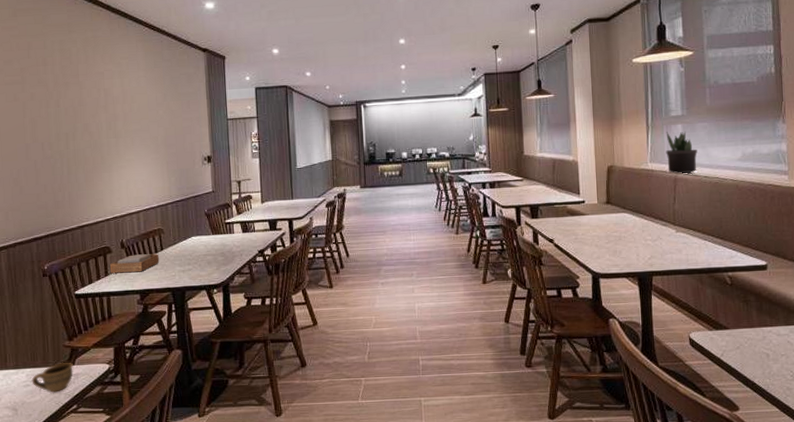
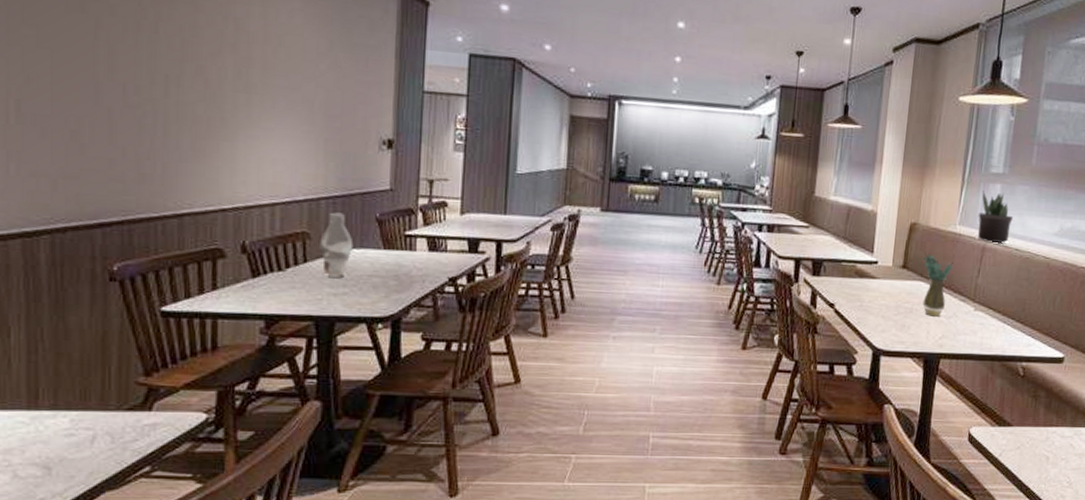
cup: present [31,362,73,393] -> none [78,405,149,448]
napkin holder: present [110,253,159,274] -> none [220,264,300,290]
vase: none [170,212,192,260] -> present [320,212,354,279]
vase: none [623,188,650,241] -> present [922,251,953,317]

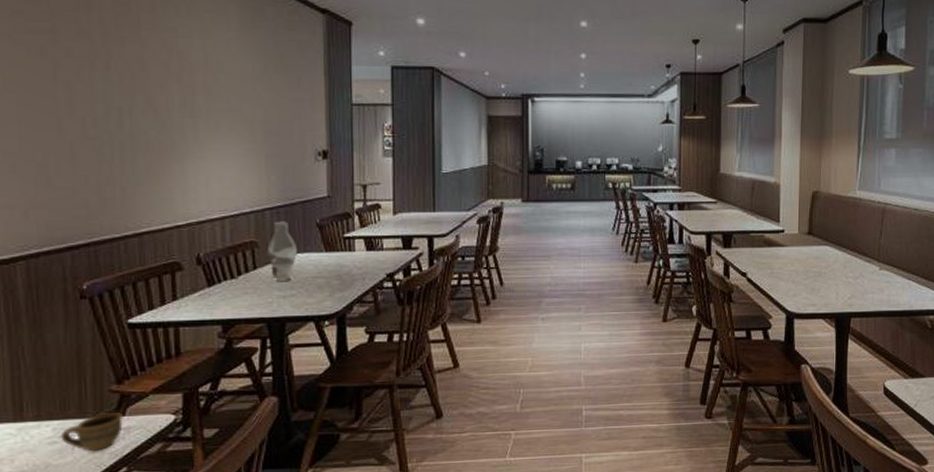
cup: none [78,405,149,448] -> present [60,412,123,452]
vase: present [922,251,953,317] -> none [827,218,856,278]
planter: present [977,191,1013,243] -> none [876,156,909,204]

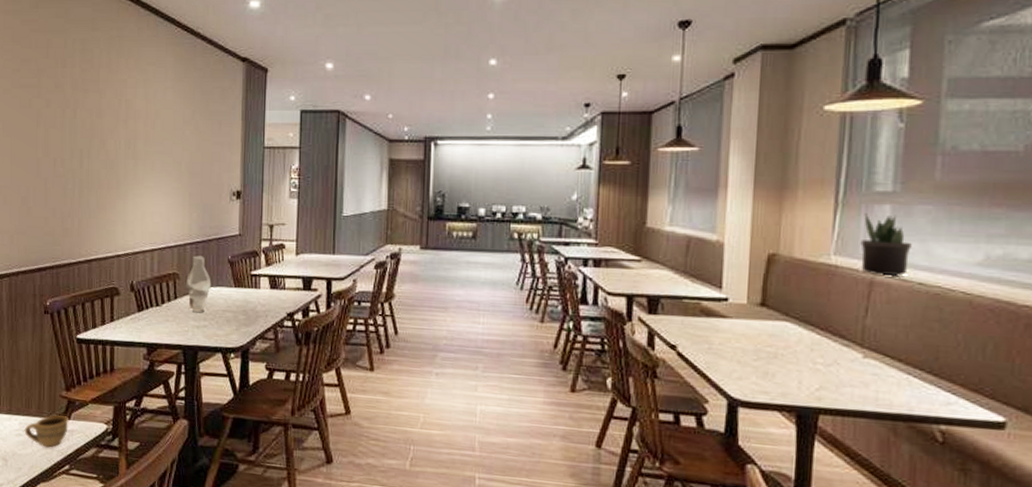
planter: none [876,156,909,204] -> present [860,213,912,276]

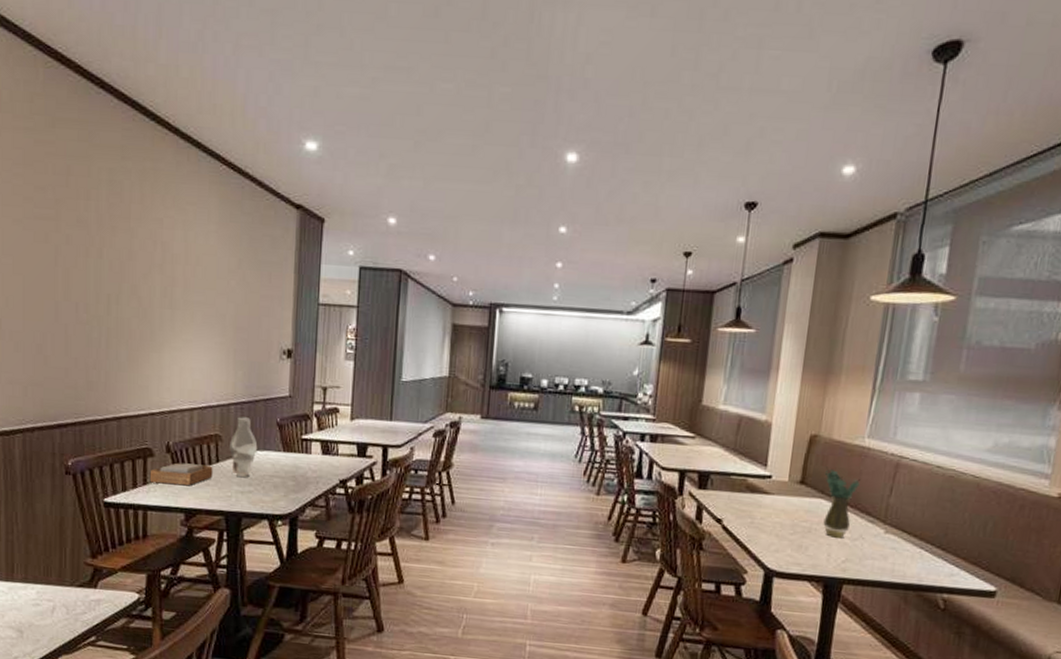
cup: present [24,414,68,448] -> none [42,583,94,618]
napkin holder: none [116,300,172,322] -> present [149,462,213,486]
vase: none [787,287,829,364] -> present [823,466,860,538]
planter: present [860,213,912,276] -> none [890,400,935,459]

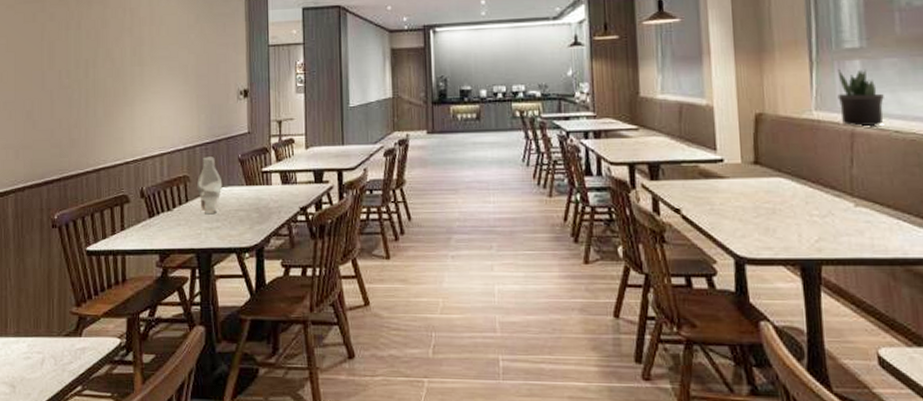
napkin holder: present [149,462,213,486] -> none [126,206,183,228]
vase: present [823,466,860,538] -> none [777,144,817,216]
planter: none [890,400,935,459] -> present [837,69,884,126]

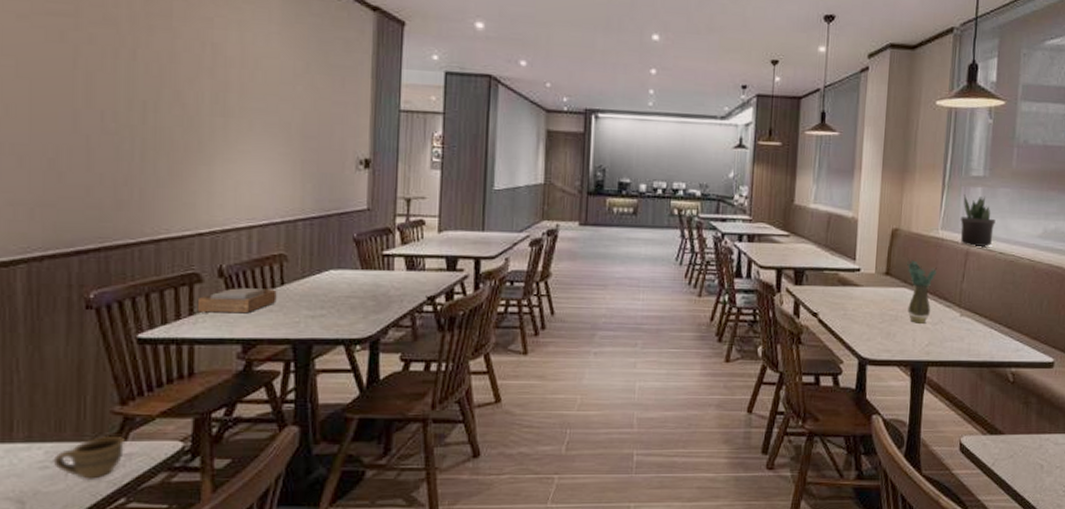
cup: none [33,332,80,369] -> present [53,435,124,479]
napkin holder: none [126,206,183,228] -> present [197,288,277,314]
vase: present [197,157,223,215] -> none [297,233,331,301]
vase: none [777,144,817,216] -> present [906,257,937,324]

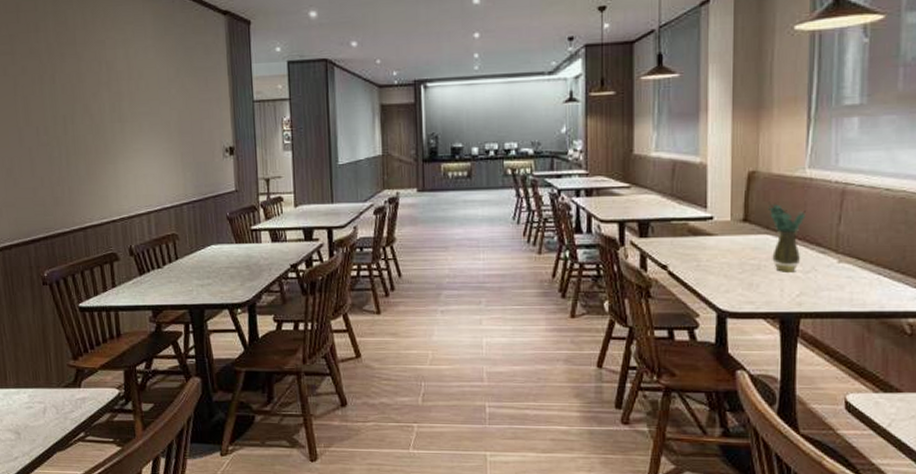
cup: present [53,435,124,479] -> none [34,383,80,417]
napkin holder: present [197,288,277,314] -> none [117,263,174,285]
planter: present [960,194,996,247] -> none [832,126,879,184]

